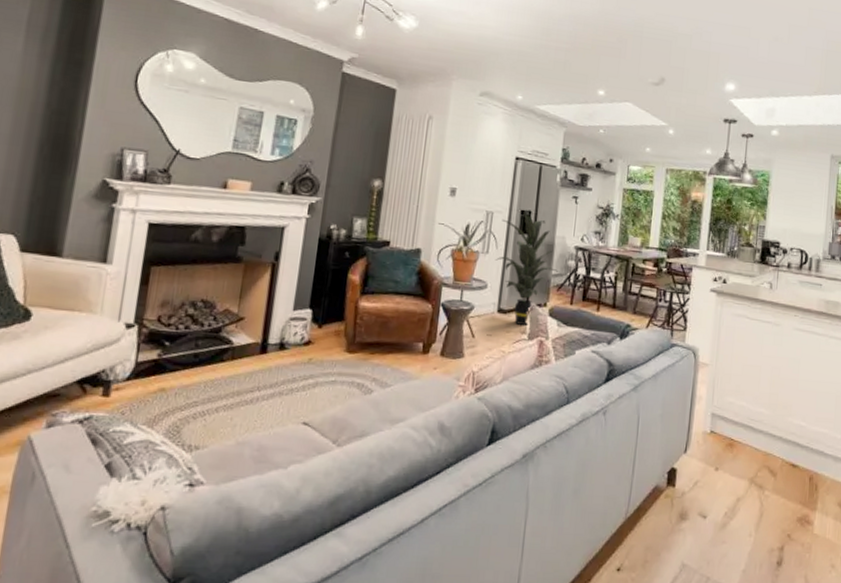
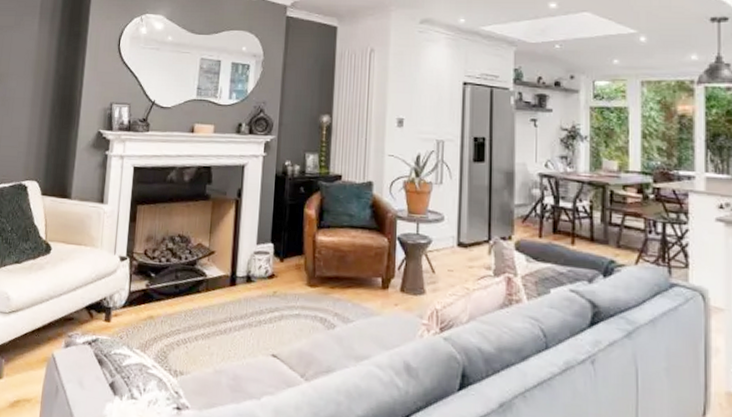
indoor plant: present [495,213,560,325] -> none [450,140,524,260]

